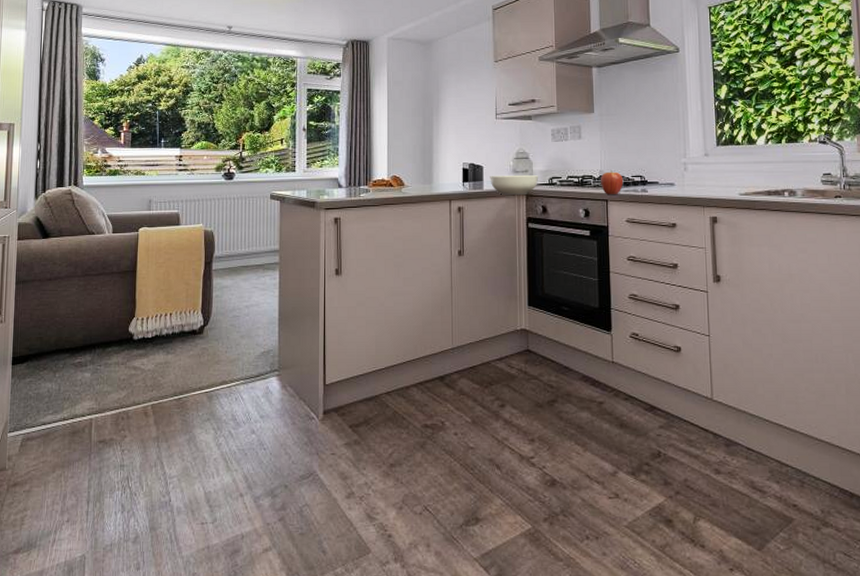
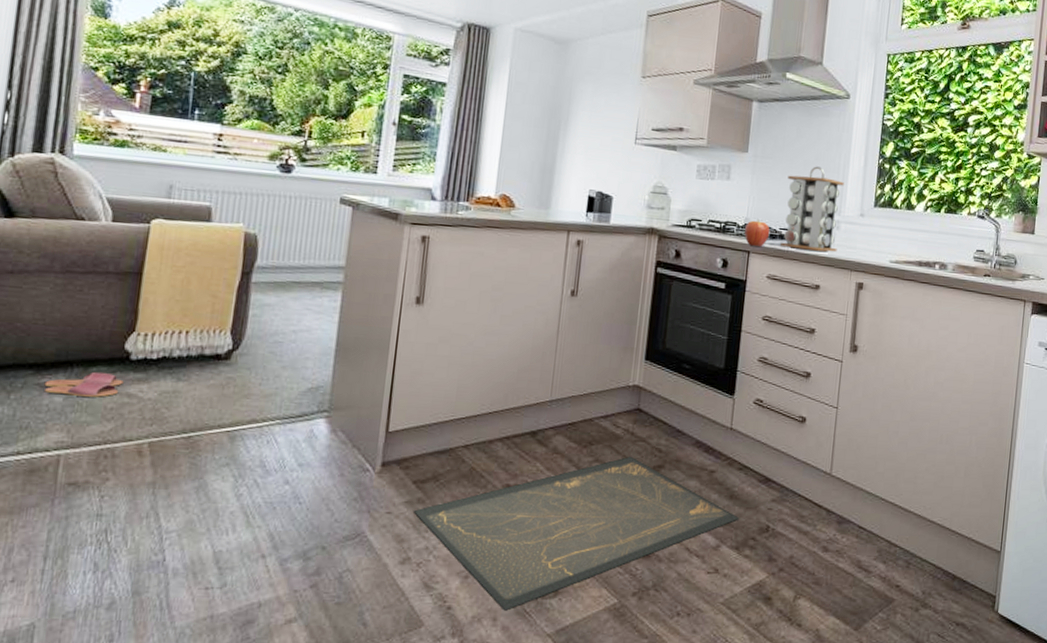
slippers: none [77,351,130,371] -> present [44,371,124,397]
doormat: none [353,393,632,538] -> present [414,456,740,611]
bowl: present [490,174,539,195] -> none [618,208,677,235]
spice rack: none [633,116,688,194] -> present [781,166,844,253]

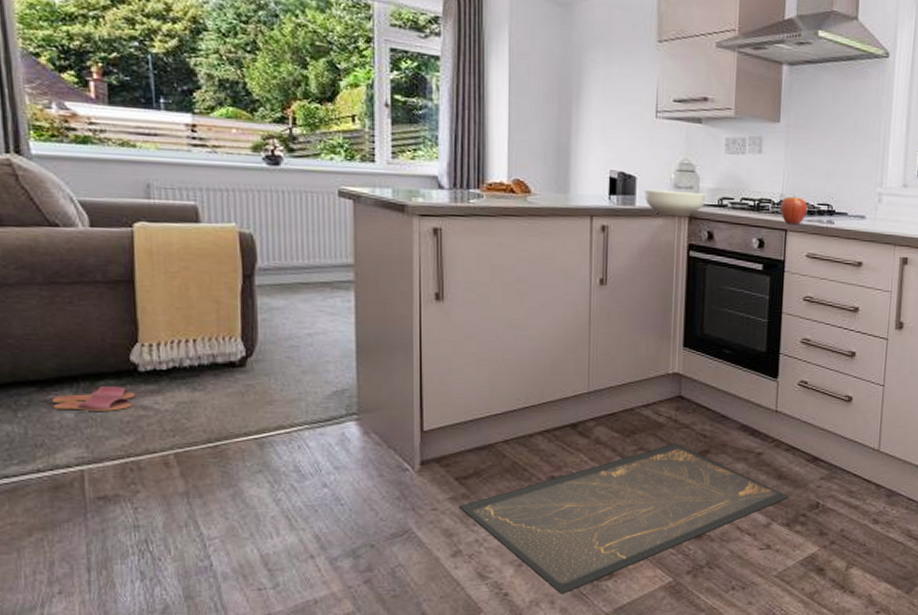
bowl: none [618,208,677,235] -> present [644,189,707,216]
spice rack: present [781,166,844,253] -> none [819,134,885,228]

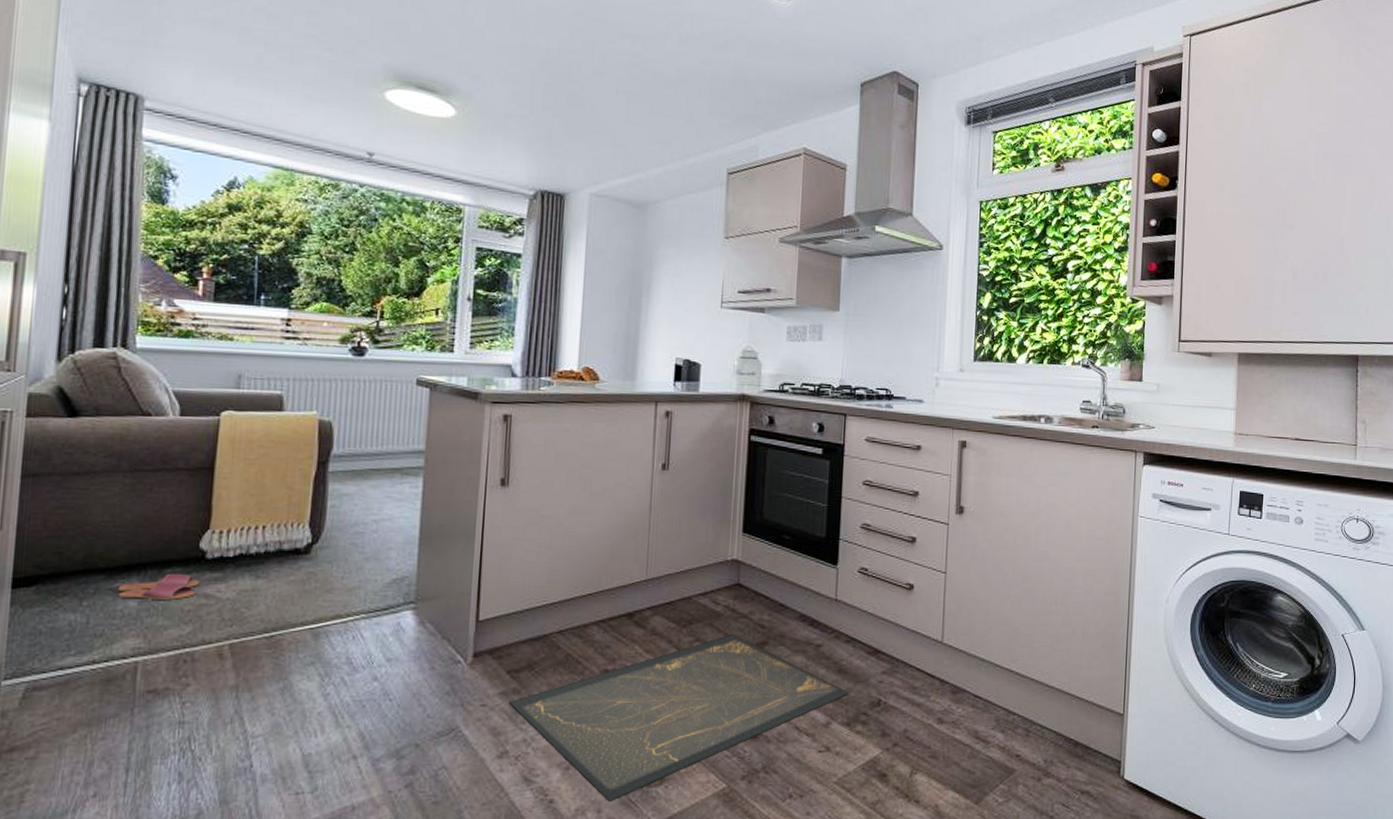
bowl: present [644,189,707,216] -> none [708,375,768,401]
fruit: present [781,195,808,225] -> none [840,380,867,410]

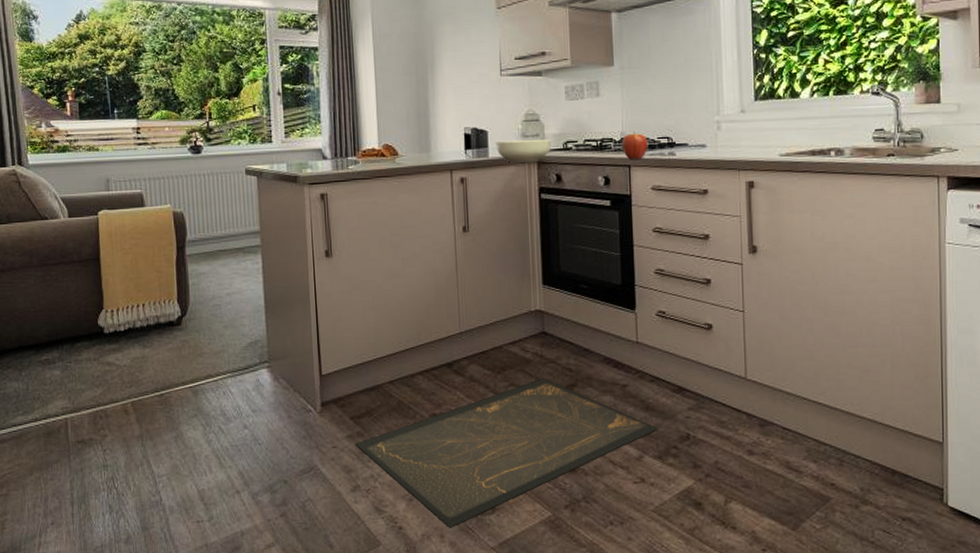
slippers: present [117,573,200,600] -> none [44,346,103,369]
bowl: none [708,375,768,401] -> present [495,139,552,163]
fruit: none [840,380,867,410] -> present [622,132,648,160]

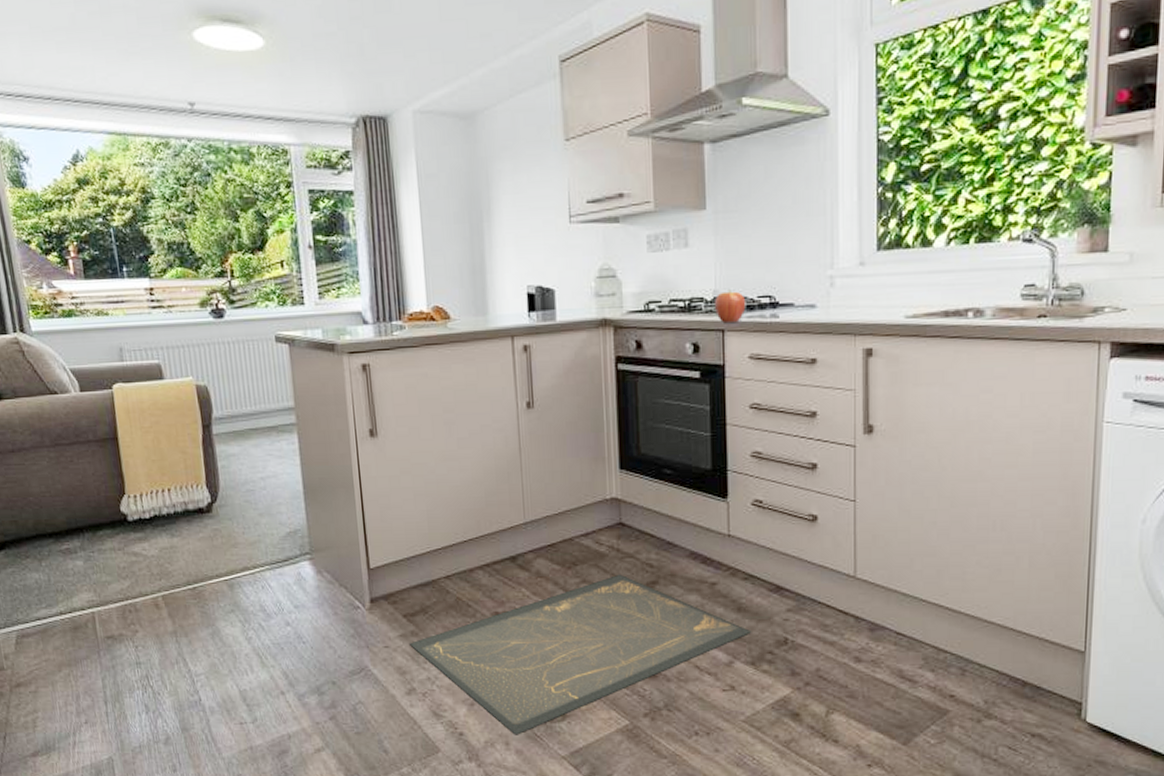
bowl: present [495,139,552,163] -> none [564,299,631,327]

